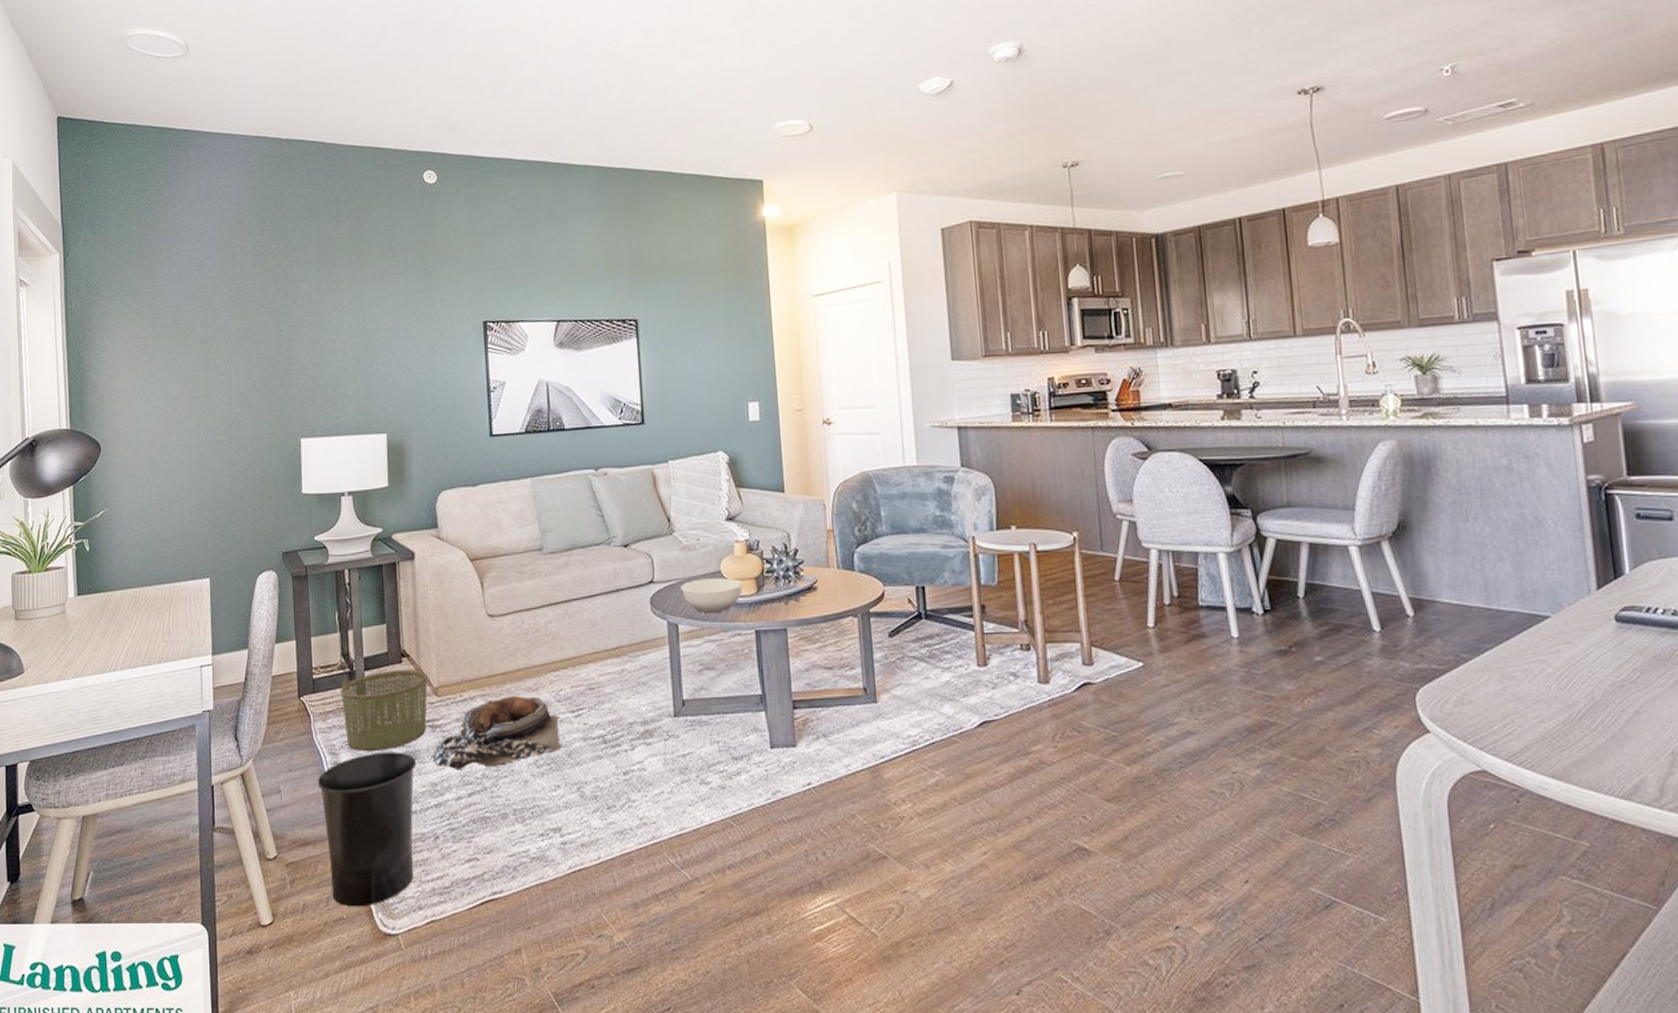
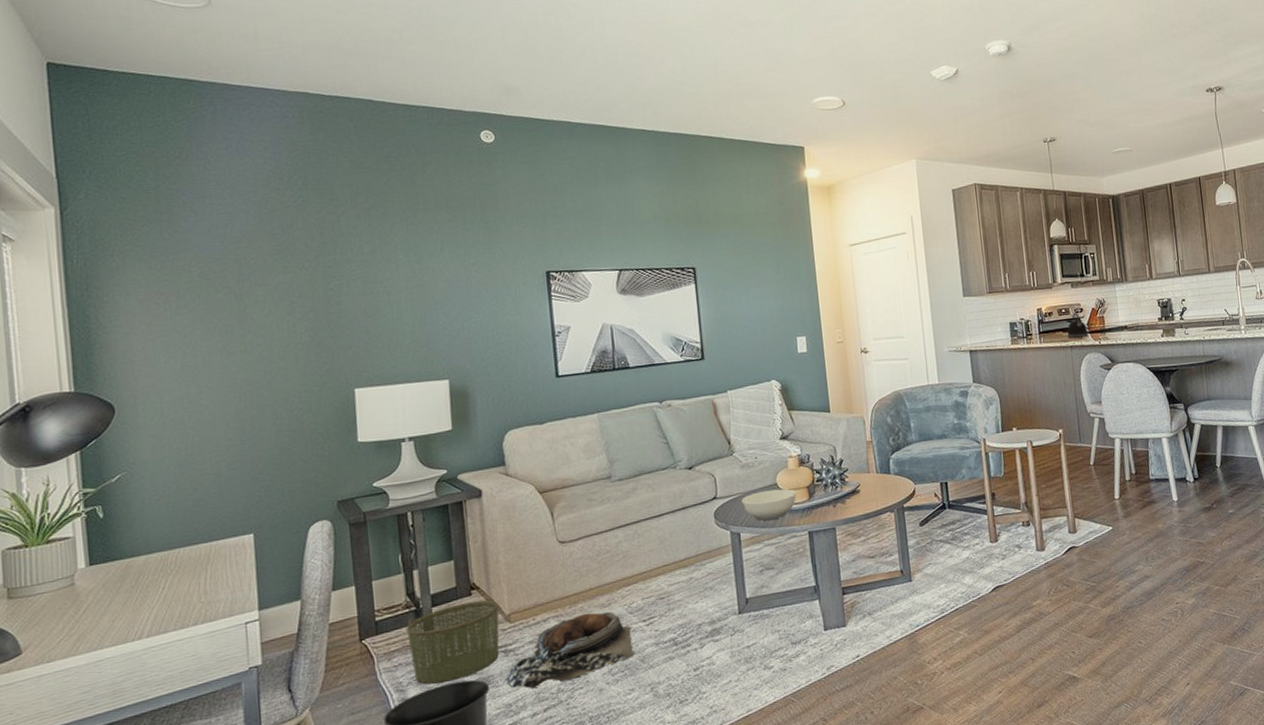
kettle: none [1087,383,1118,418] -> present [1067,312,1089,339]

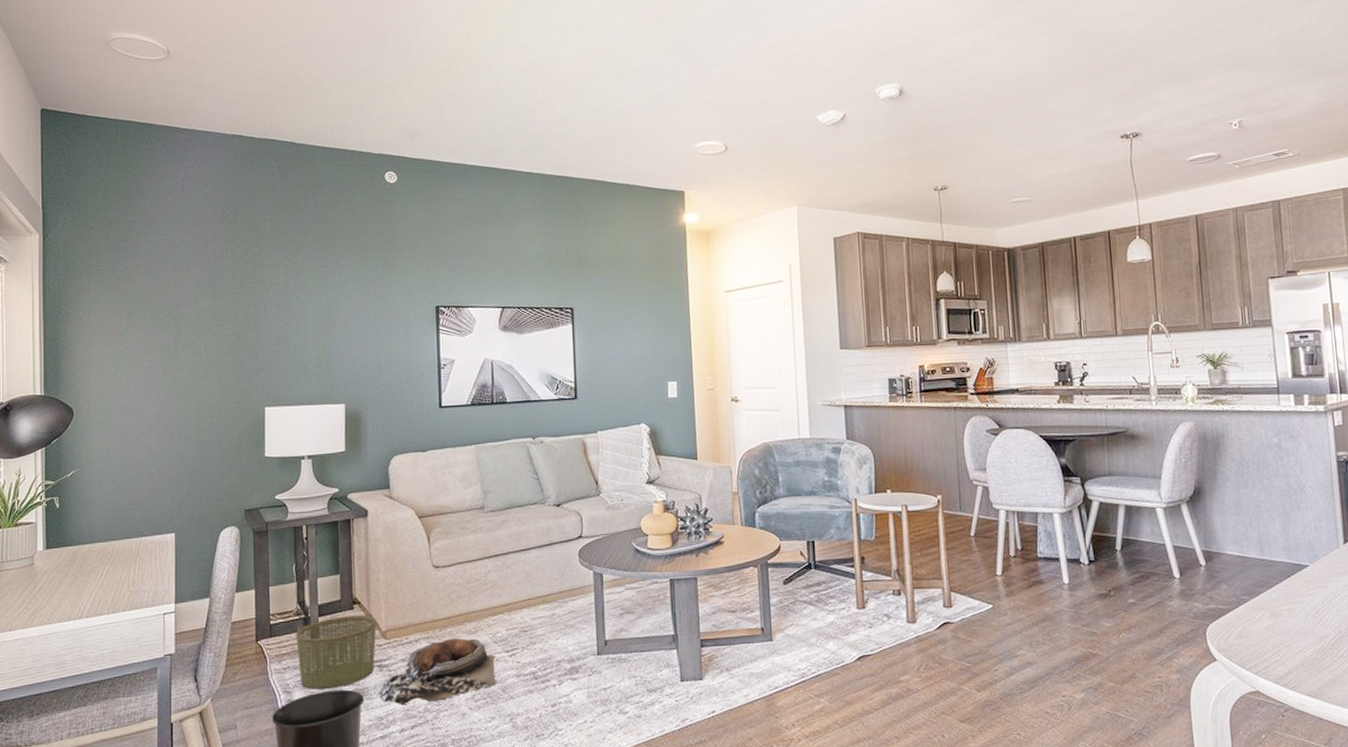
bowl: present [741,488,797,521] -> none [605,533,660,564]
kettle: present [1067,312,1089,339] -> none [951,371,975,400]

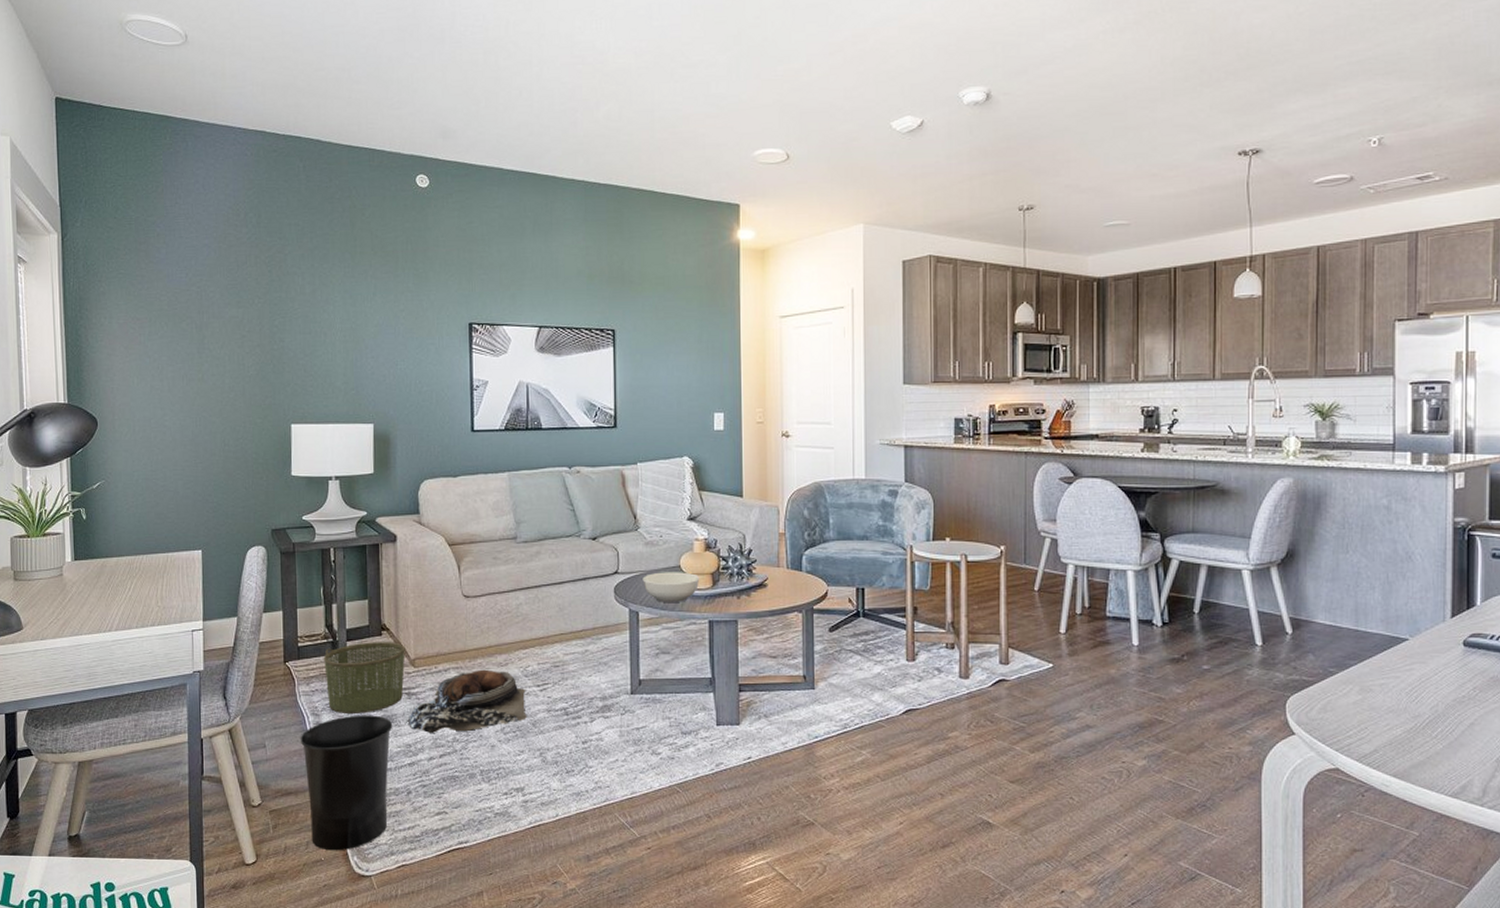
bowl: none [605,533,660,564] -> present [642,572,700,603]

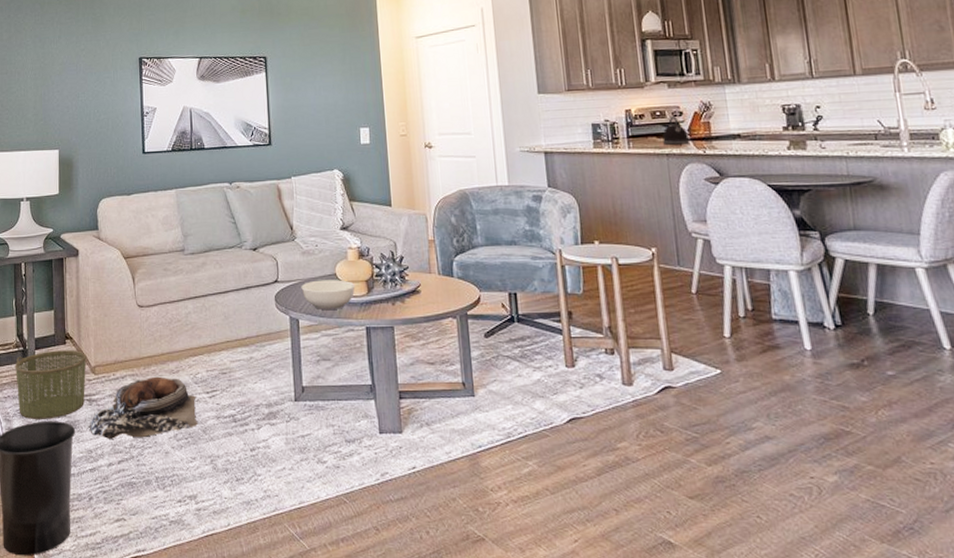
kettle: none [1023,413,1050,444] -> present [662,115,690,146]

